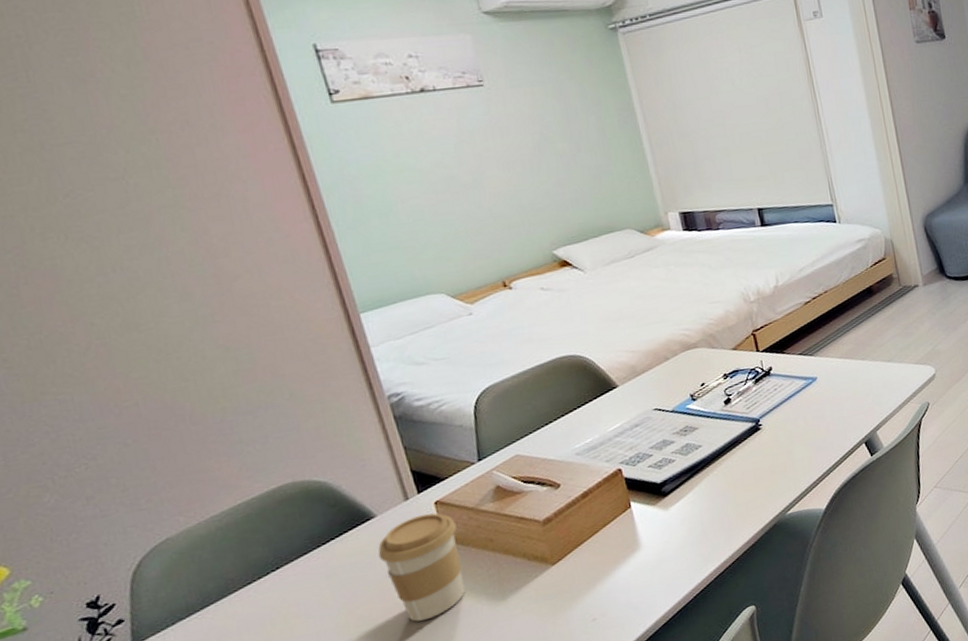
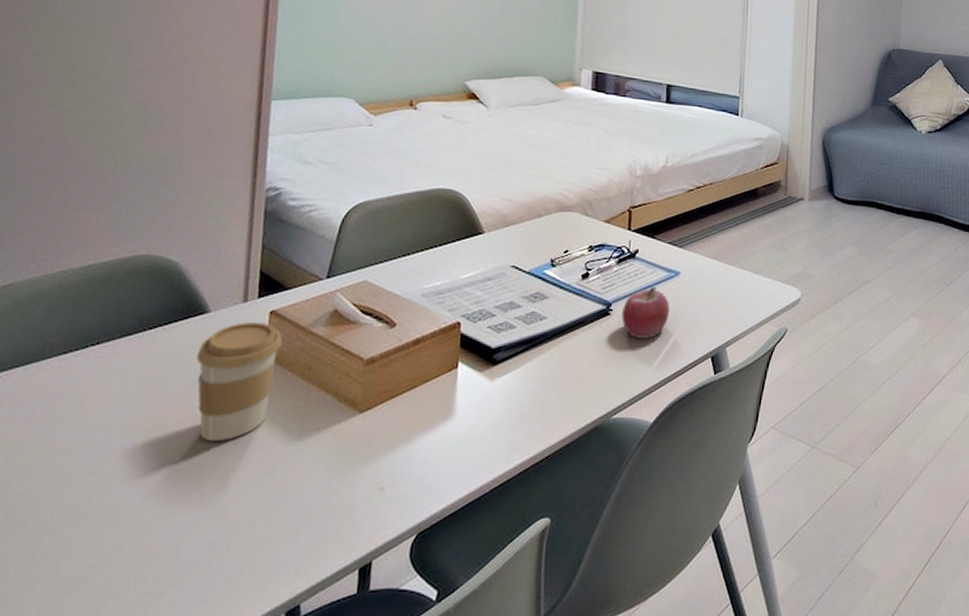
fruit: none [771,395,817,444] -> present [621,286,670,339]

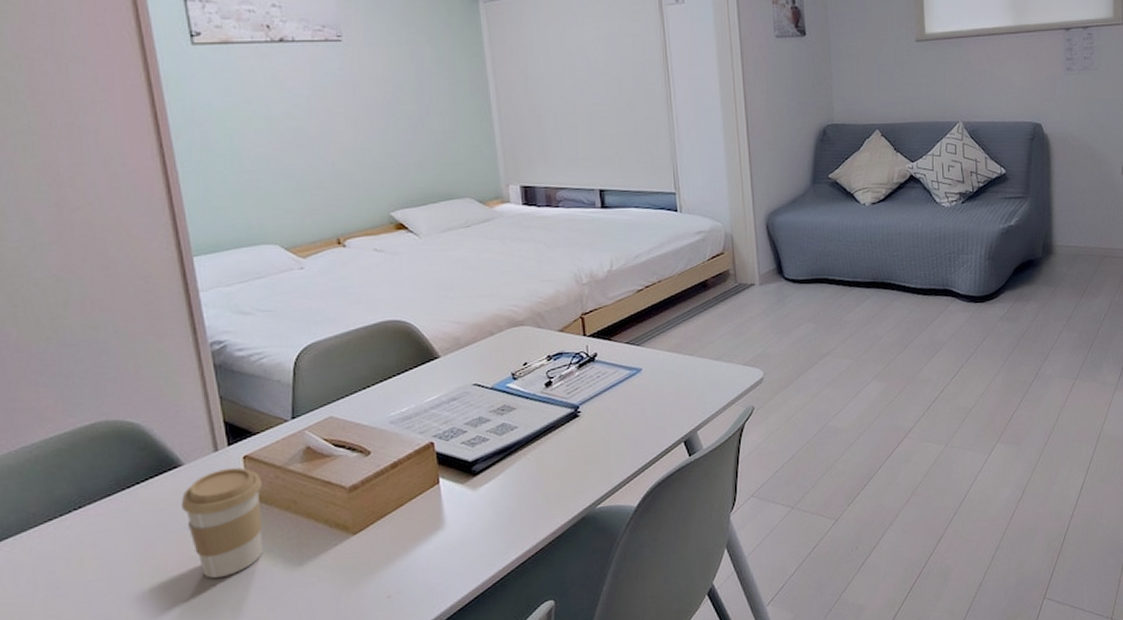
fruit: present [621,286,670,339] -> none [590,385,637,435]

